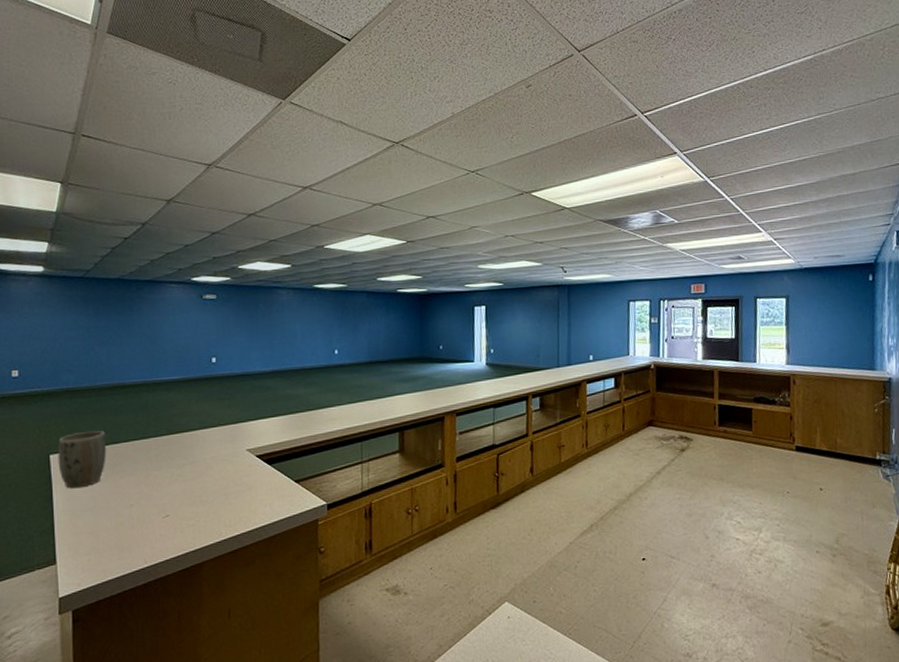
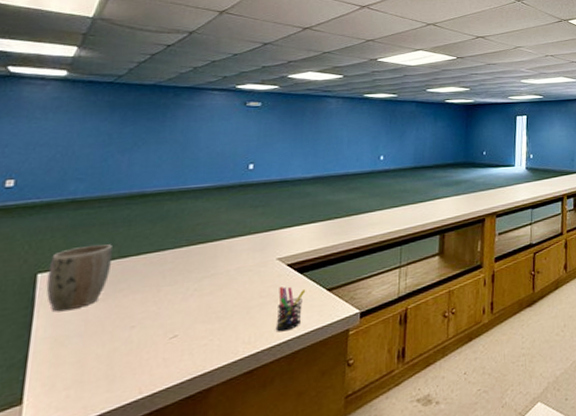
pen holder: none [251,476,276,518] -> present [275,286,306,332]

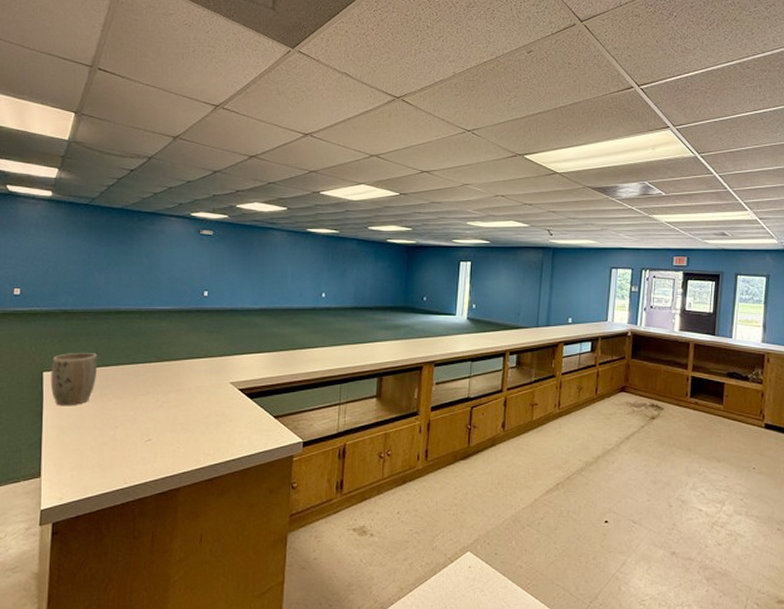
pen holder: present [275,286,306,332] -> none [230,409,255,449]

